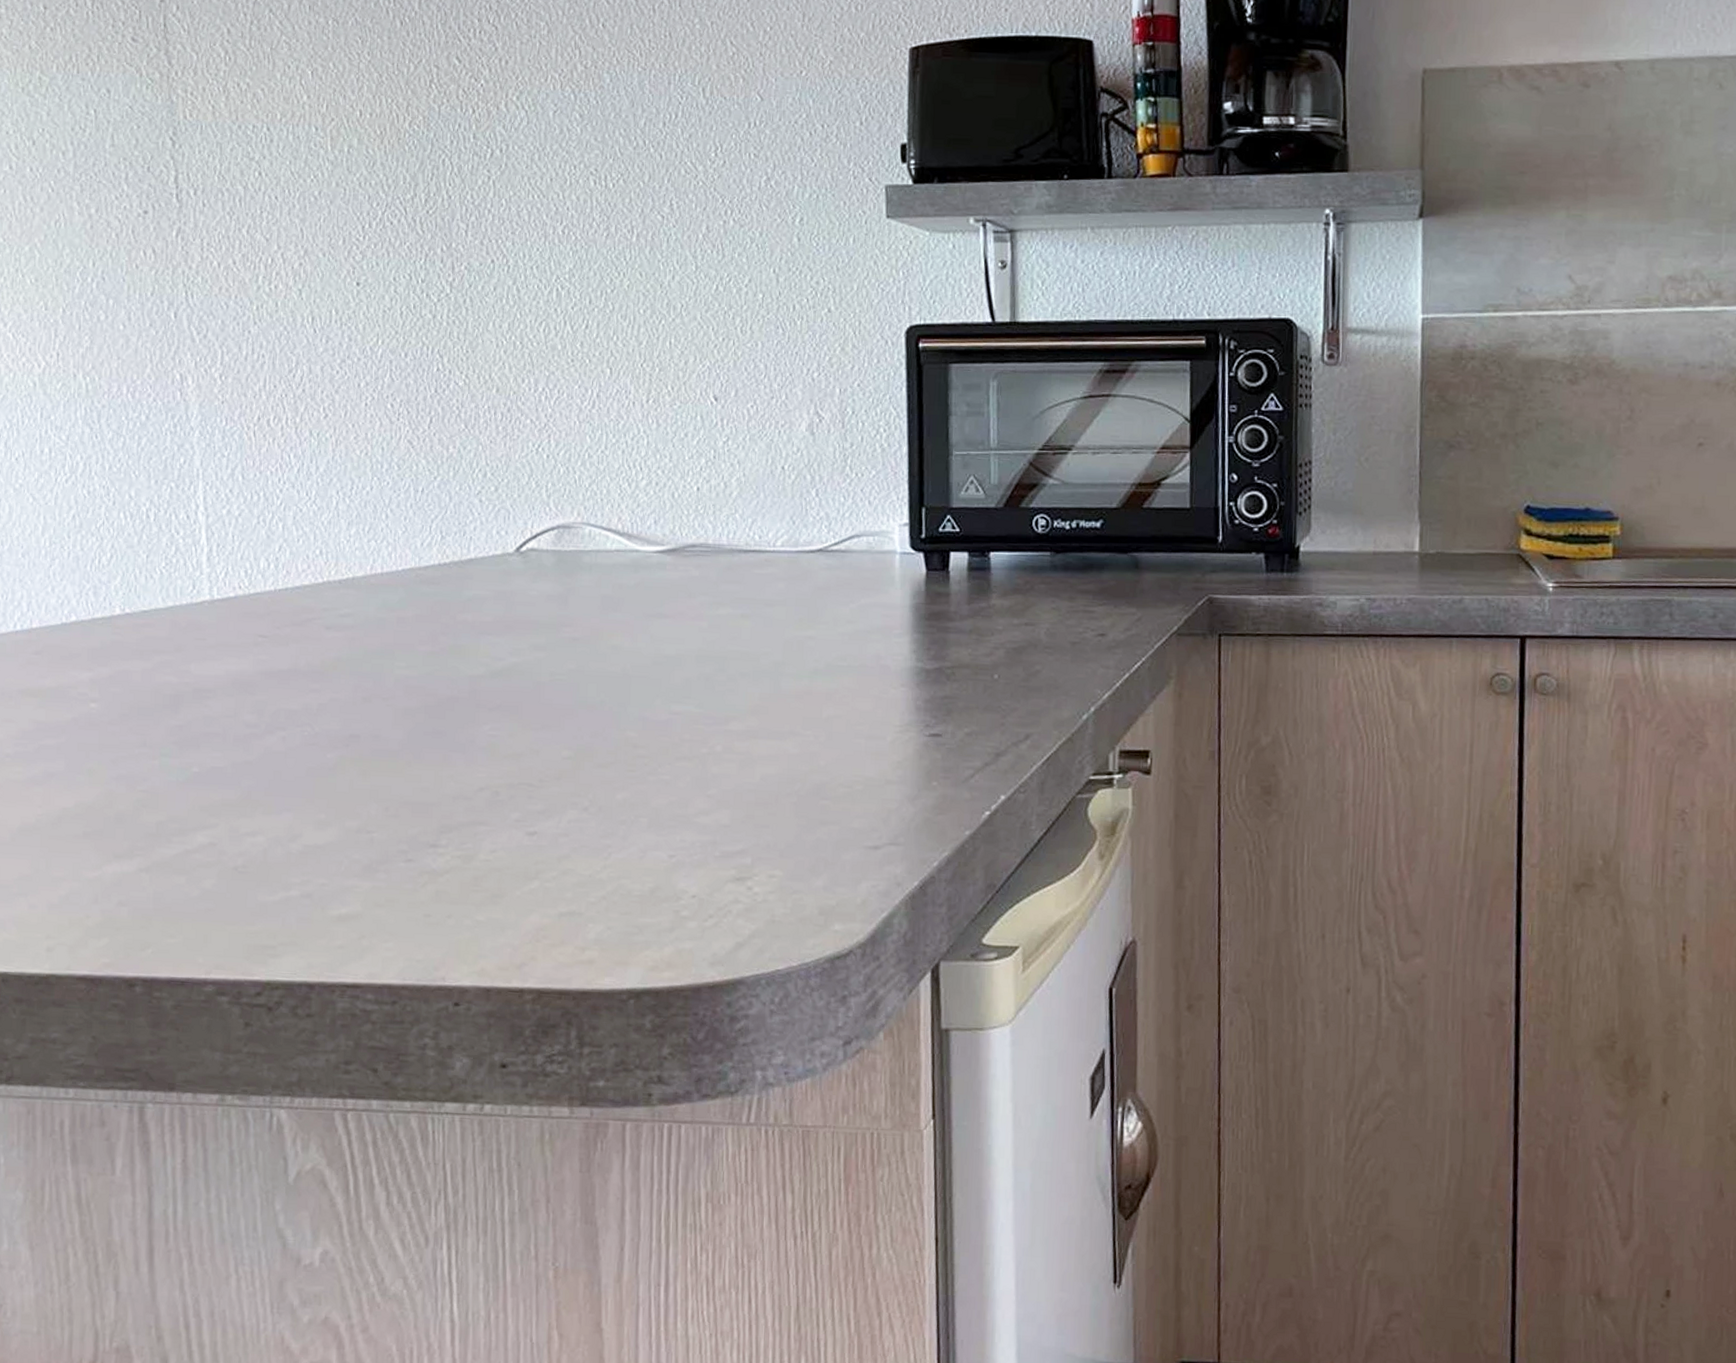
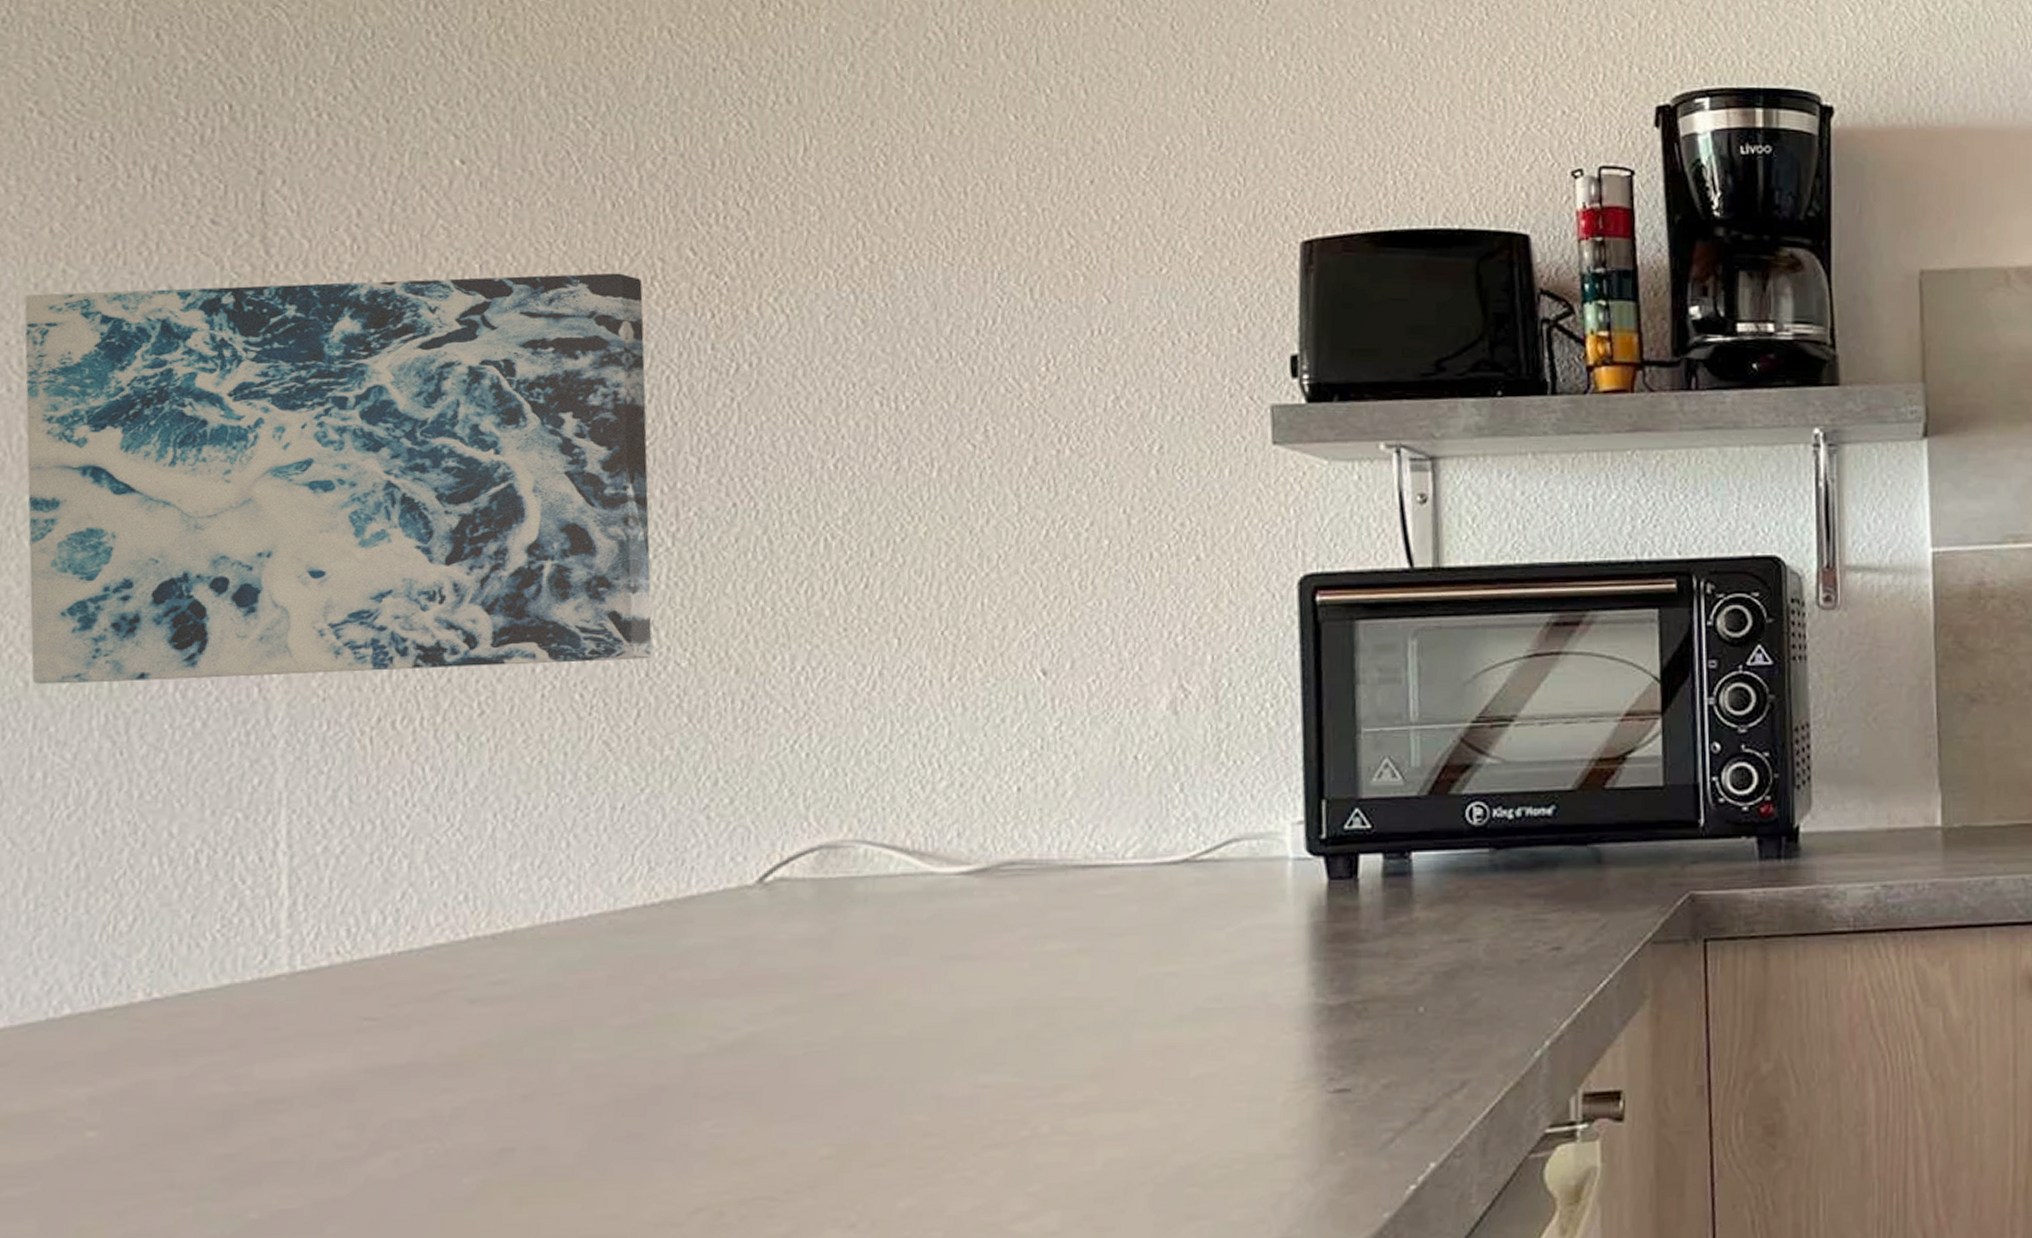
wall art: none [16,77,439,385] -> present [24,273,653,684]

